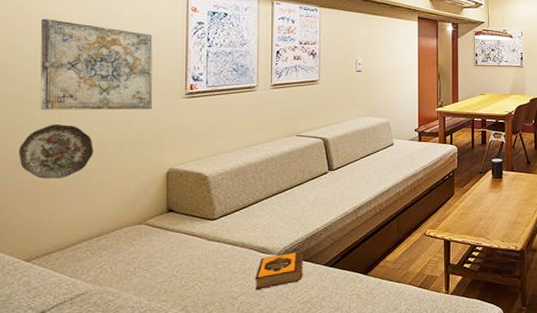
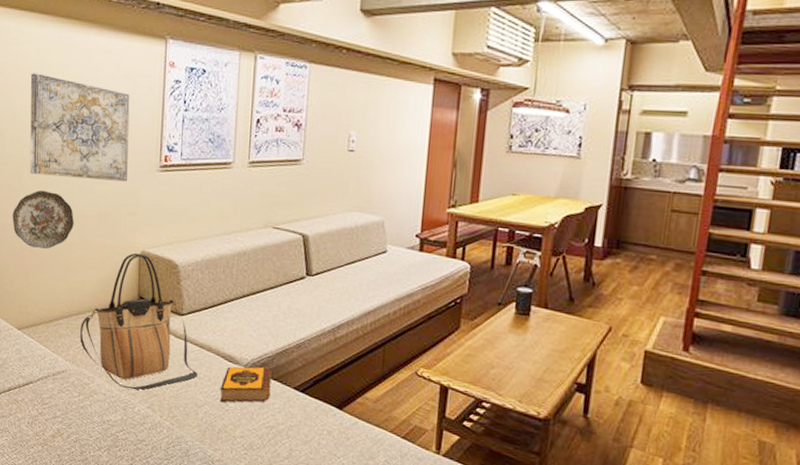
tote bag: none [103,170,233,297] -> present [80,252,198,390]

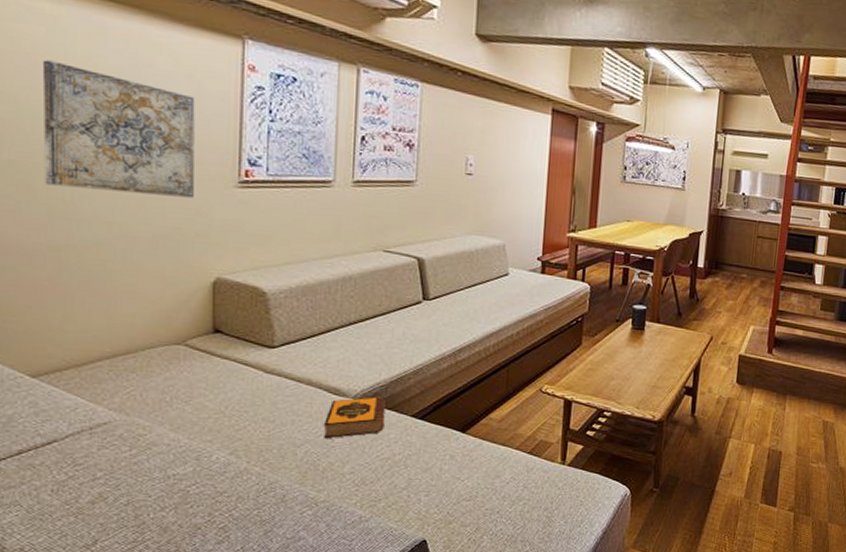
decorative plate: present [12,190,74,249] -> none [18,204,117,277]
tote bag: present [80,252,198,390] -> none [130,279,296,436]

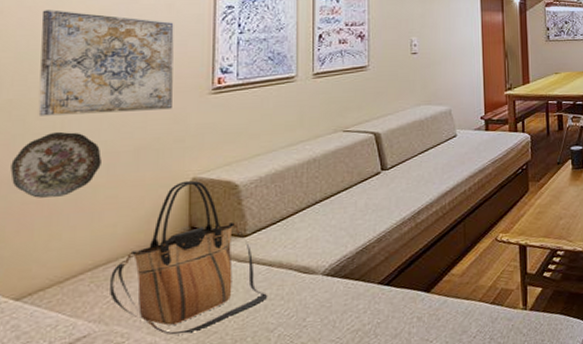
decorative plate: none [18,204,117,277] -> present [10,131,102,198]
tote bag: none [130,279,296,436] -> present [110,180,268,335]
hardback book: present [324,397,386,439] -> none [296,269,353,320]

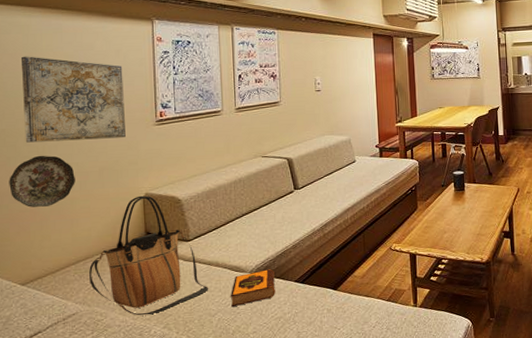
hardback book: none [296,269,353,320] -> present [231,269,275,308]

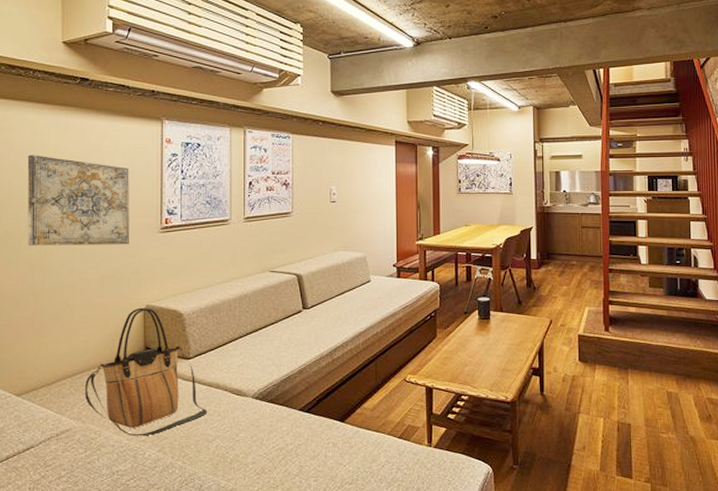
decorative plate: present [9,155,75,207] -> none [9,259,76,314]
hardback book: present [231,269,275,308] -> none [230,395,278,434]

